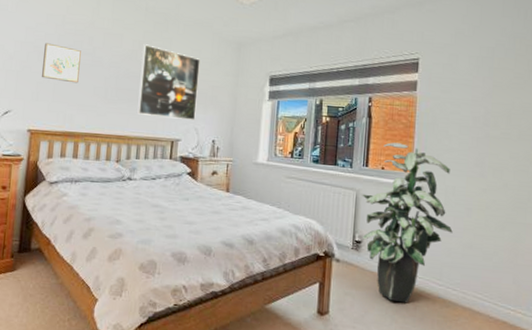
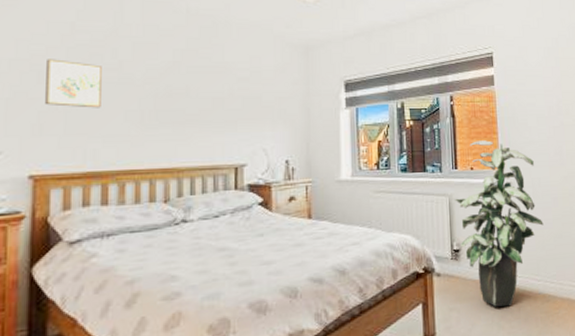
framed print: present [137,44,200,120] -> none [187,53,263,140]

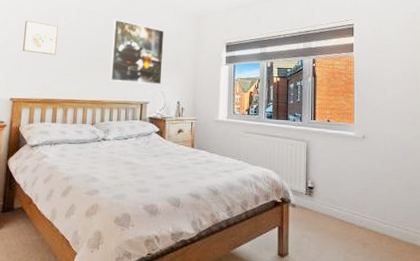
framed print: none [187,53,263,140] -> present [110,19,164,84]
indoor plant: present [455,140,544,308] -> none [312,98,393,242]

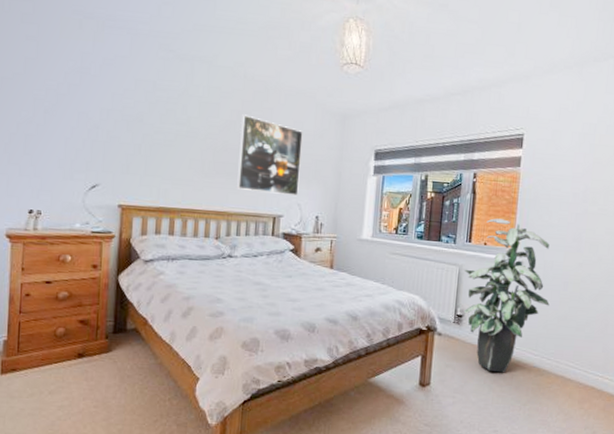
wall art: present [23,20,58,55] -> none [132,111,175,156]
indoor plant: none [312,98,393,242] -> present [463,218,550,373]

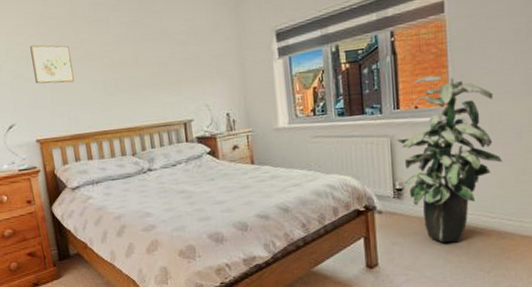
wall art: none [132,111,175,156] -> present [30,45,74,84]
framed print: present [237,114,303,196] -> none [132,24,204,102]

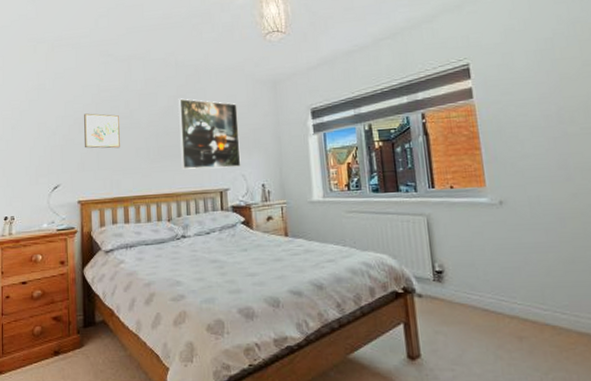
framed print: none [132,24,204,102] -> present [178,98,241,170]
indoor plant: present [397,75,502,243] -> none [434,157,548,336]

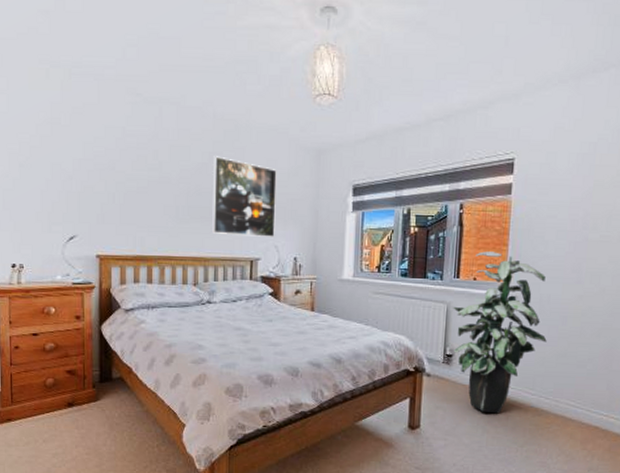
wall art: present [84,113,120,149] -> none [106,159,146,203]
indoor plant: none [434,157,548,336] -> present [453,251,547,414]

